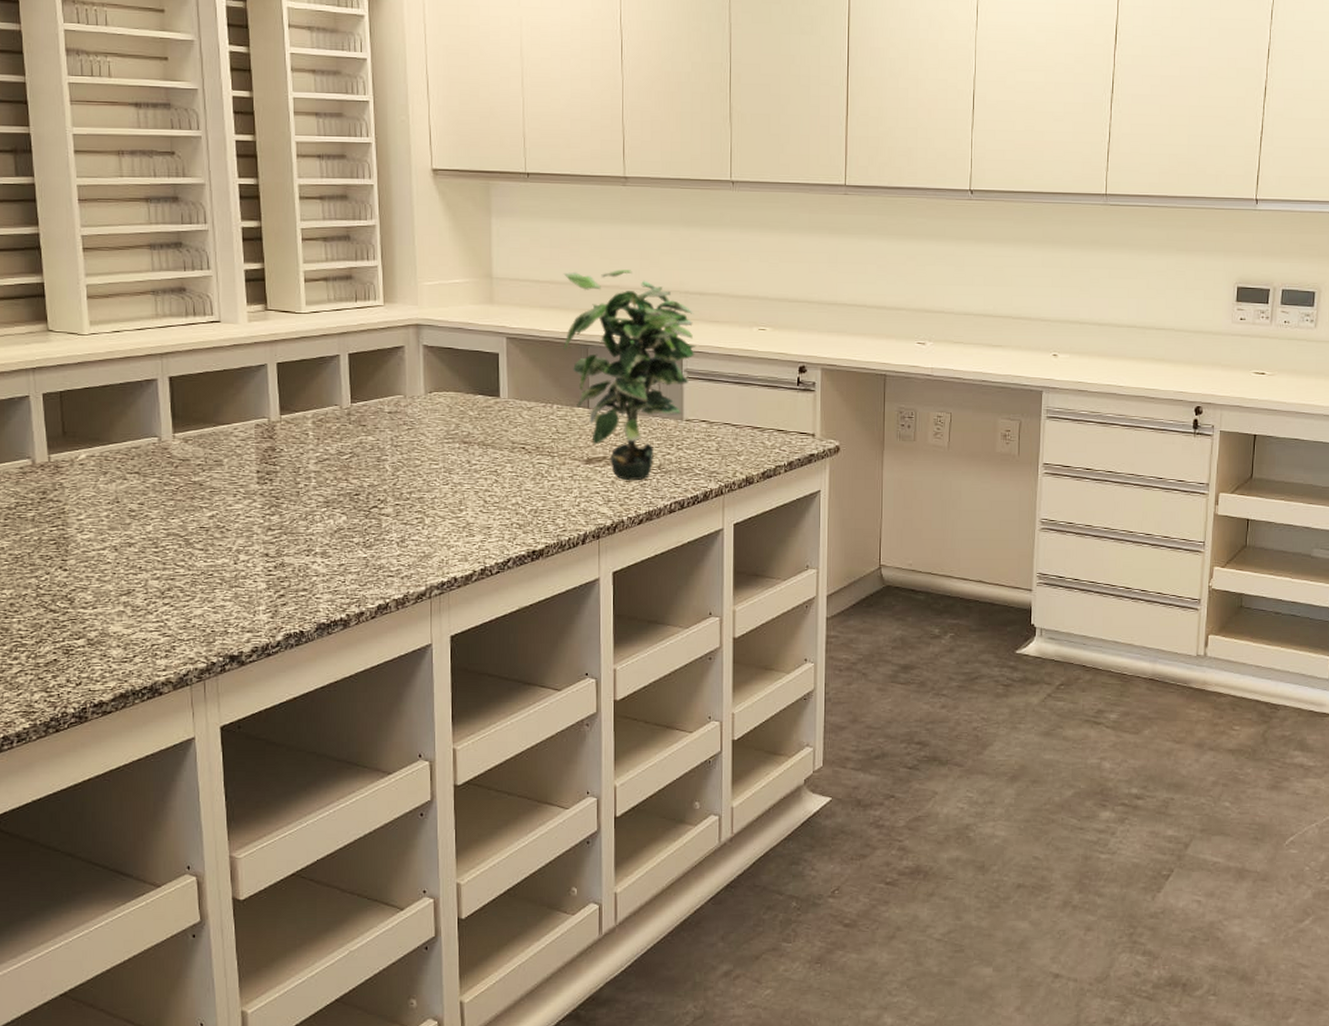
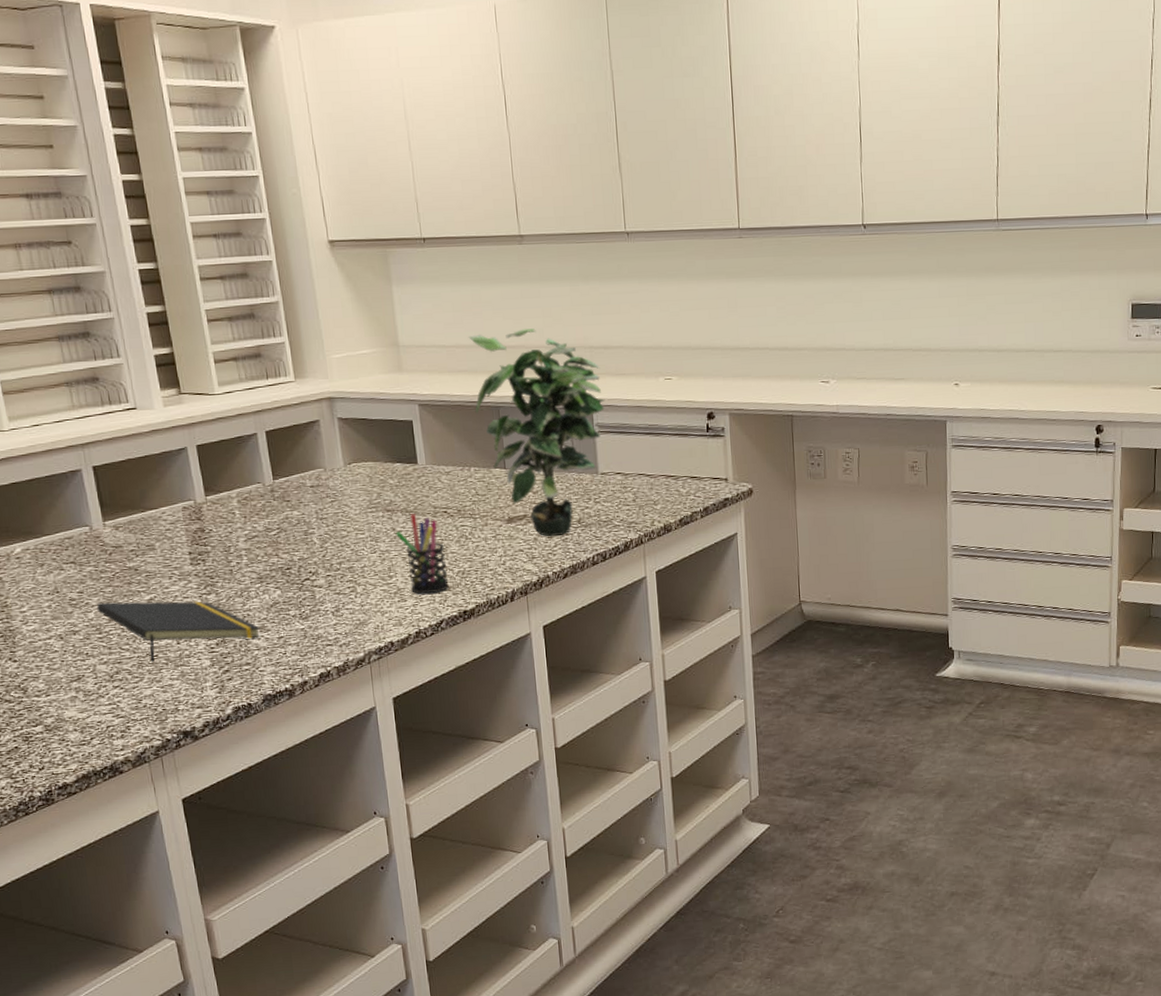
notepad: none [156,515,321,581] -> present [96,601,260,662]
pen holder: none [470,447,520,530] -> present [395,514,449,594]

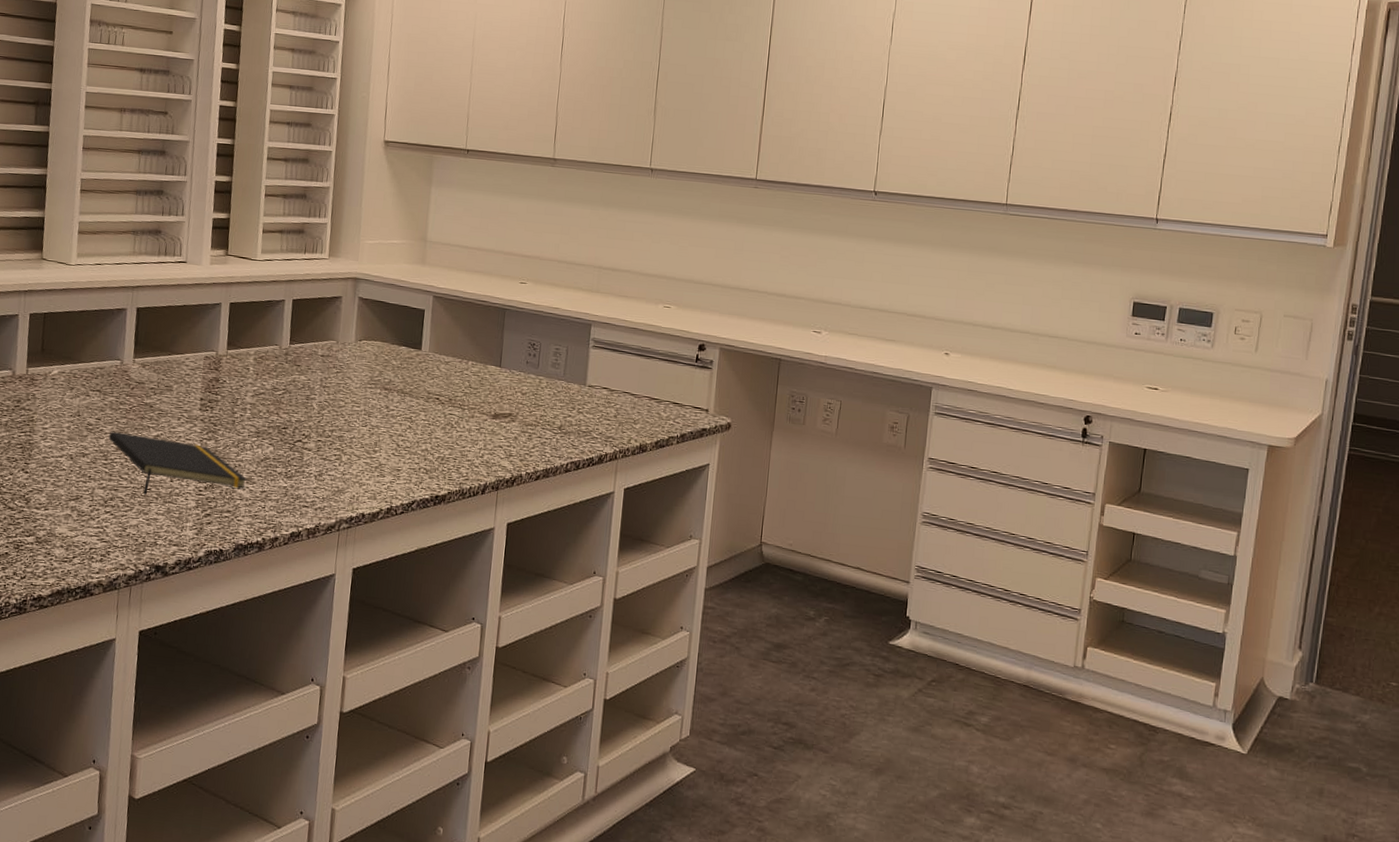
pen holder: present [395,514,449,594] -> none [387,395,430,474]
potted plant: present [468,328,605,537] -> none [483,241,606,439]

